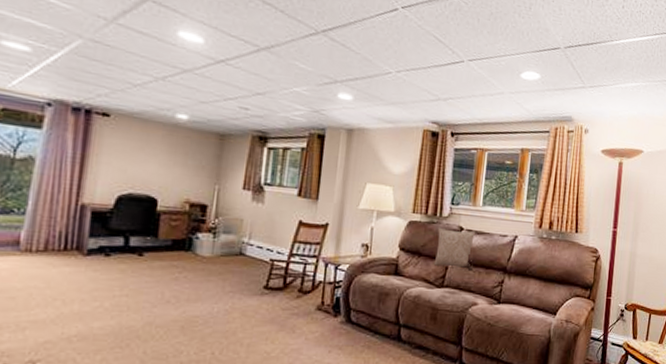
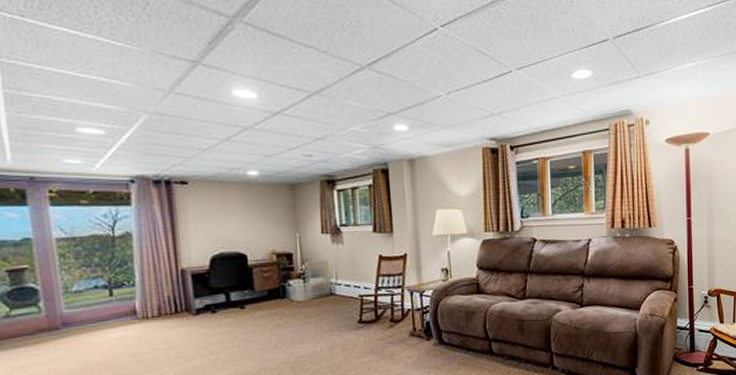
pillow: present [433,227,476,271] -> none [512,241,551,280]

